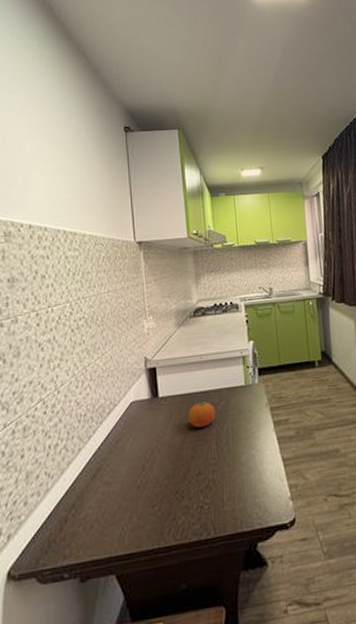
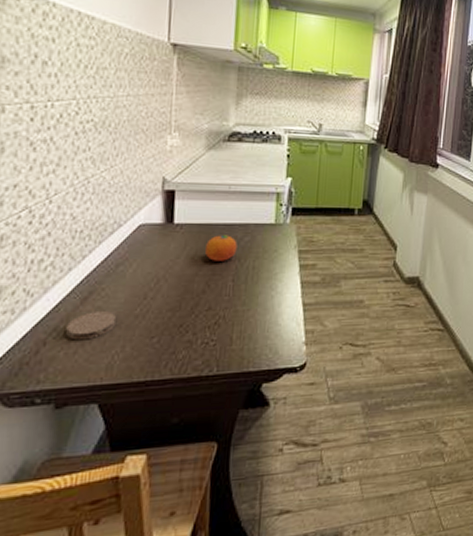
coaster: none [82,485,121,515] -> present [66,311,116,340]

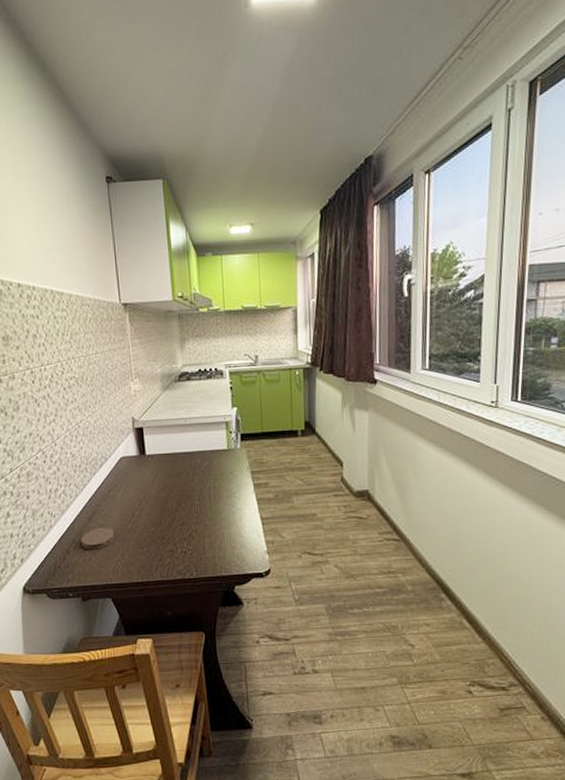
fruit: present [205,235,237,261] -> none [173,462,199,484]

